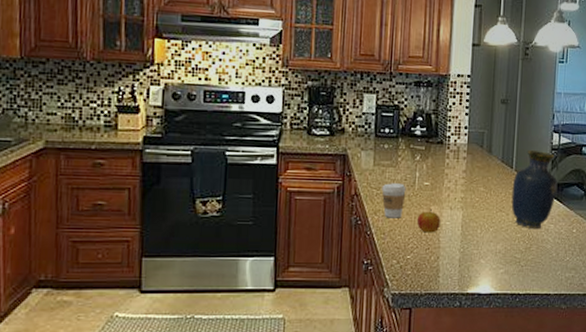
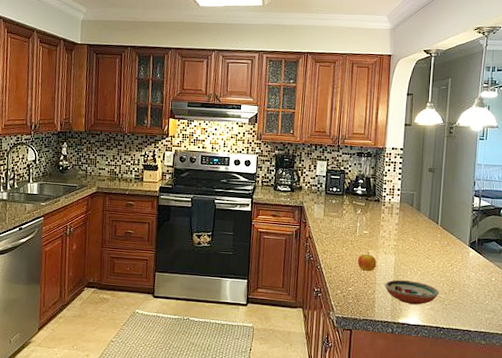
coffee cup: present [381,183,406,218] -> none [329,230,349,258]
decorative bowl: none [449,240,515,269] -> present [384,279,439,305]
vase: present [511,150,558,230] -> none [436,210,478,276]

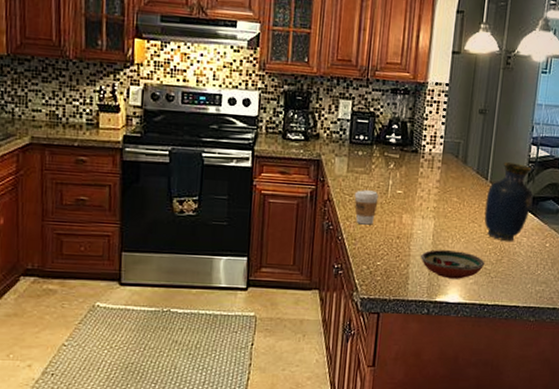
coffee cup: none [329,230,349,258] -> present [354,190,379,225]
apple: present [357,252,377,272] -> none [388,216,412,241]
vase: none [436,210,478,276] -> present [484,162,534,242]

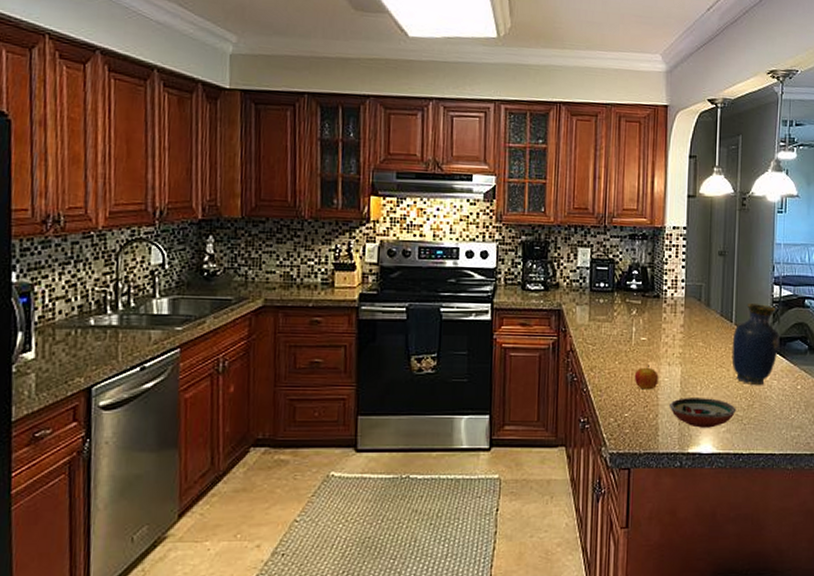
coffee cup: present [354,190,379,225] -> none [597,338,623,375]
apple: none [388,216,412,241] -> present [634,364,659,390]

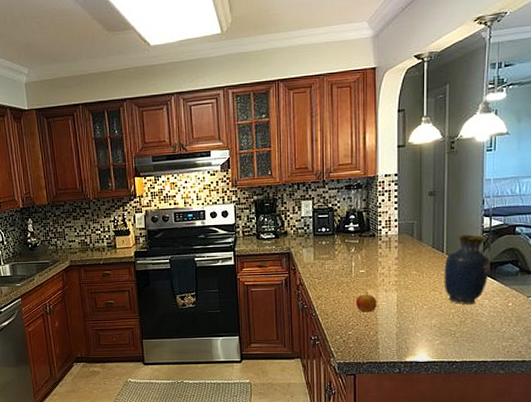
decorative bowl: present [668,398,736,428] -> none [387,317,449,341]

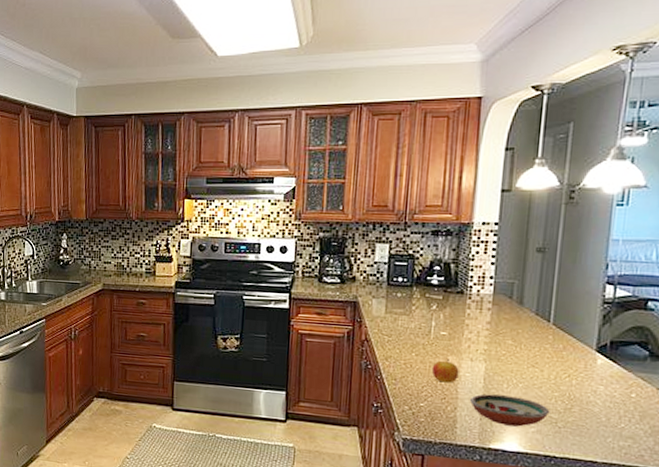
decorative bowl: none [387,317,449,341] -> present [469,394,550,427]
vase: present [444,235,491,305] -> none [547,303,611,390]

